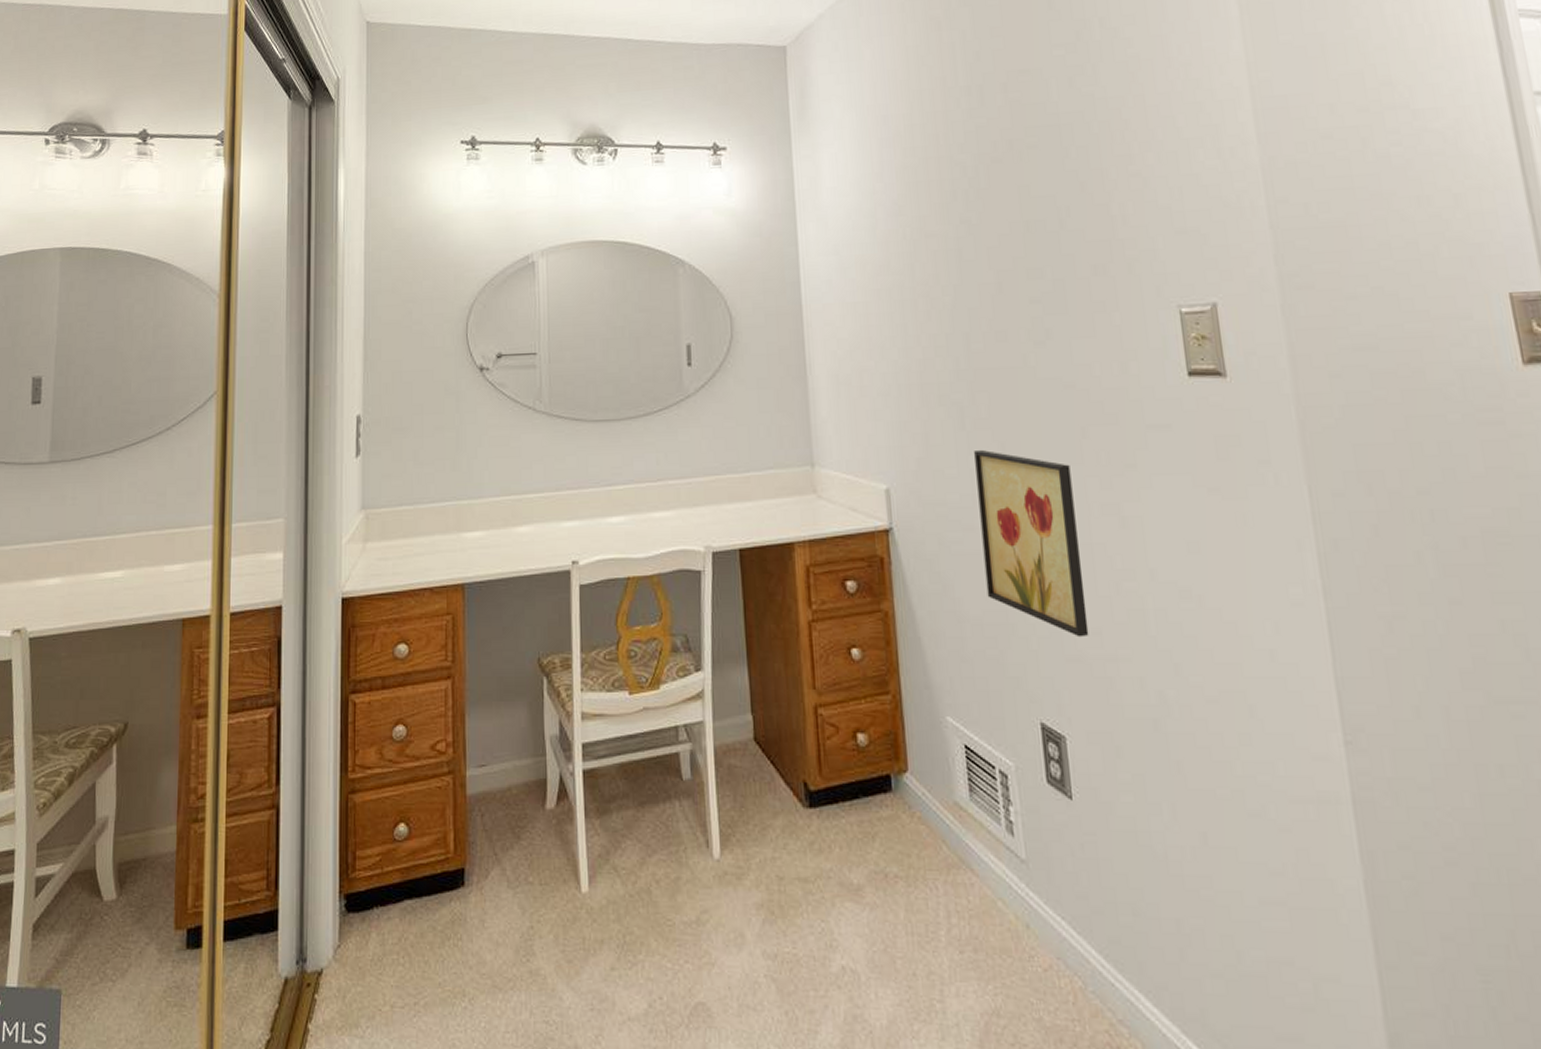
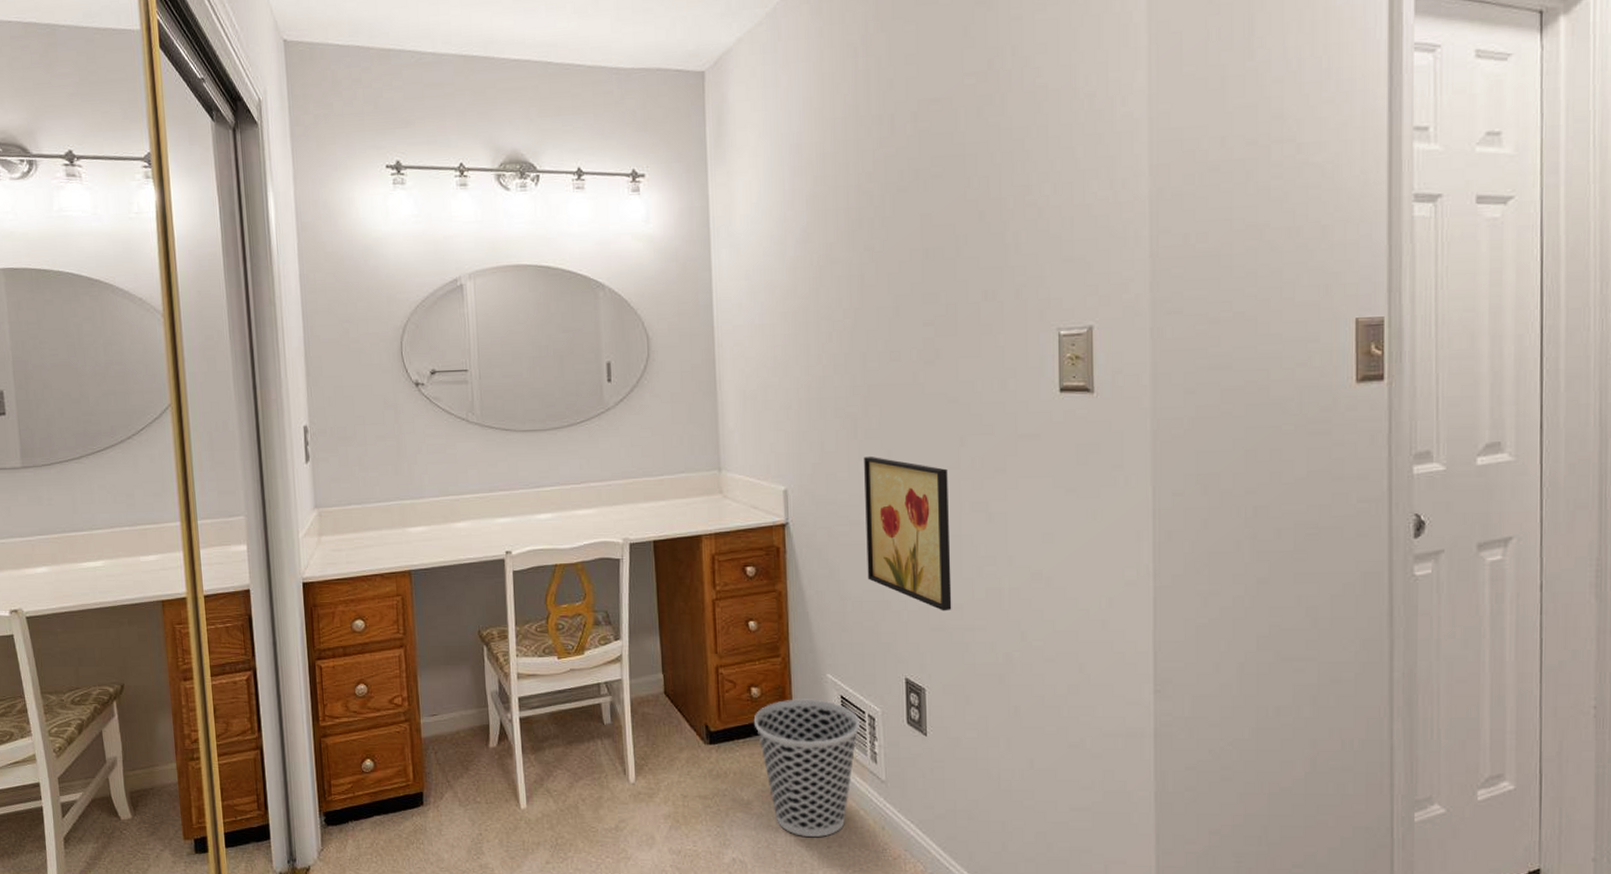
wastebasket: none [861,748,990,937] -> present [753,699,860,837]

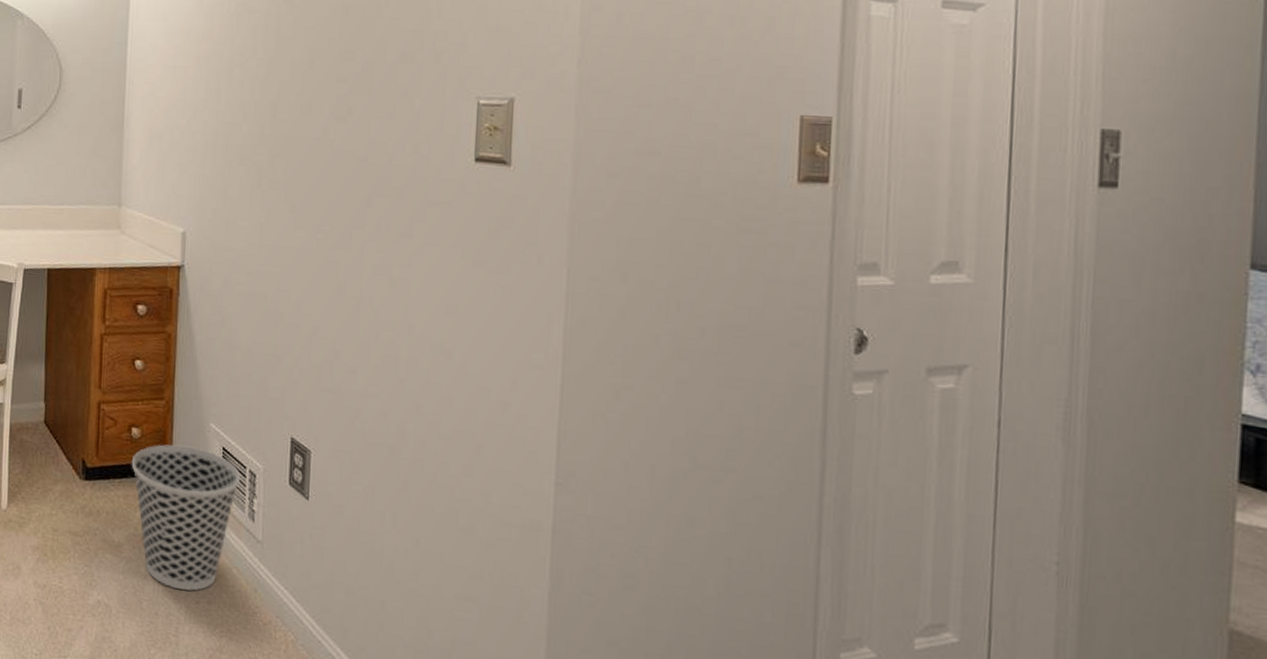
wall art: present [864,456,952,611] -> none [260,206,351,374]

